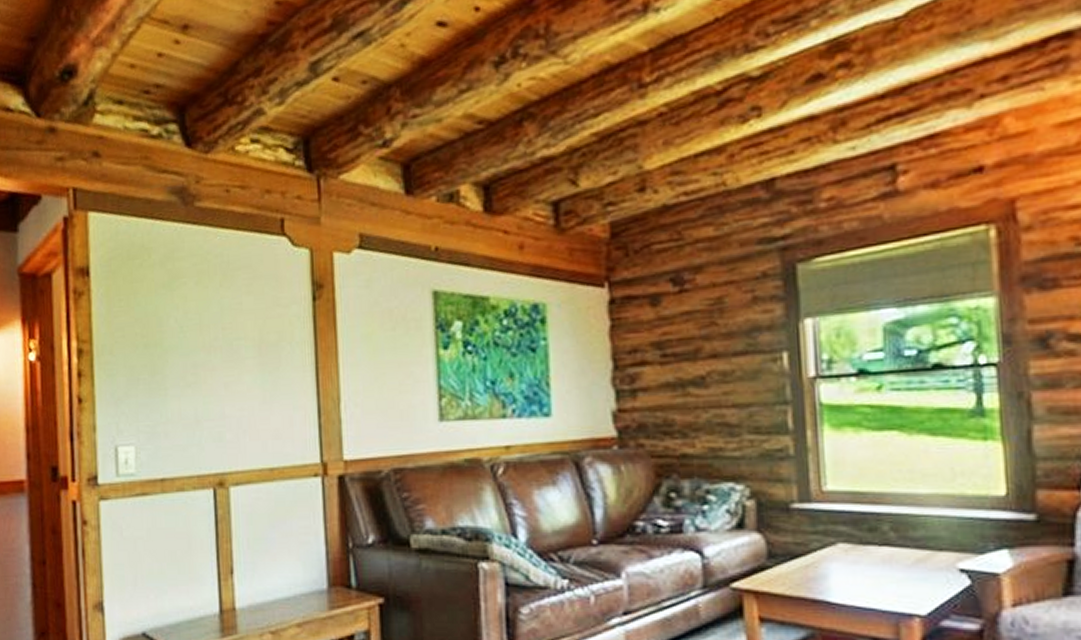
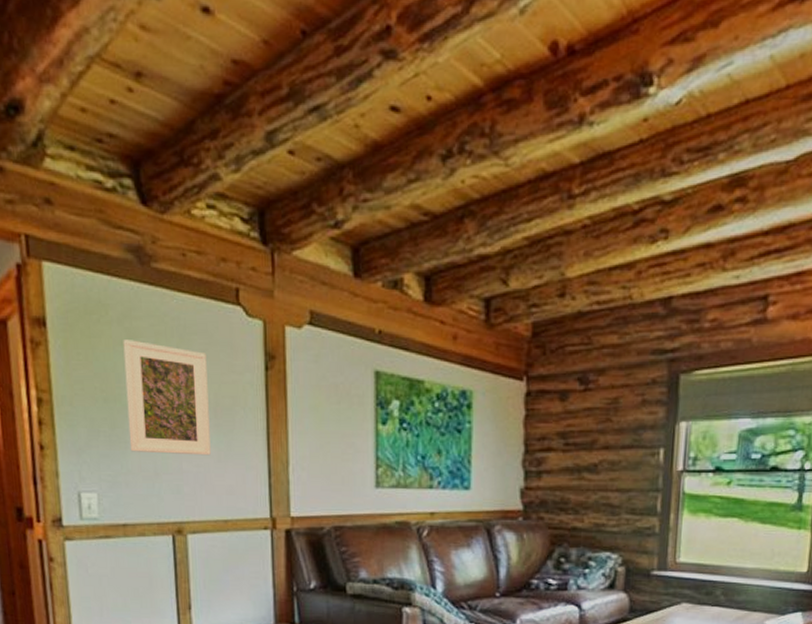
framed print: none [165,280,255,399] -> present [123,338,211,456]

